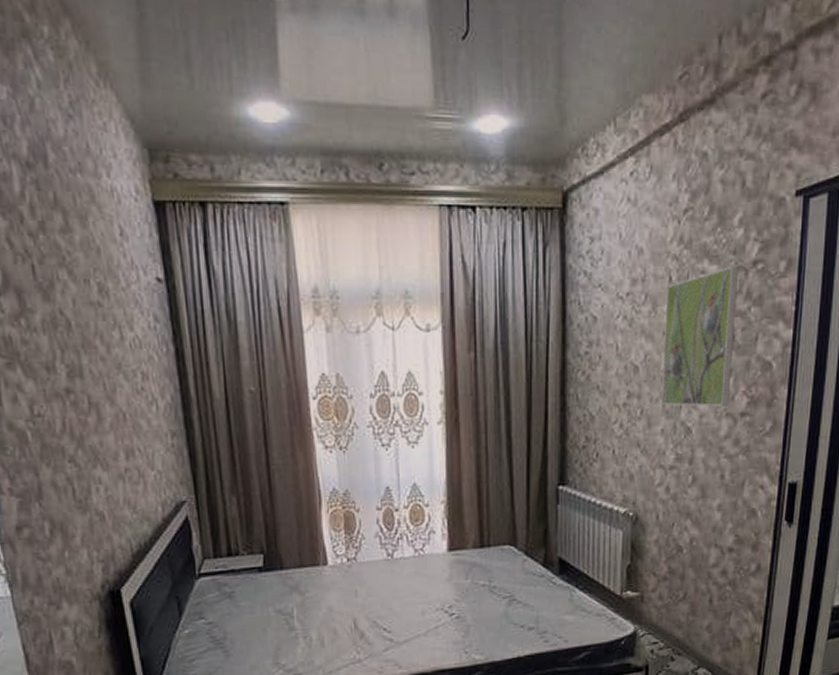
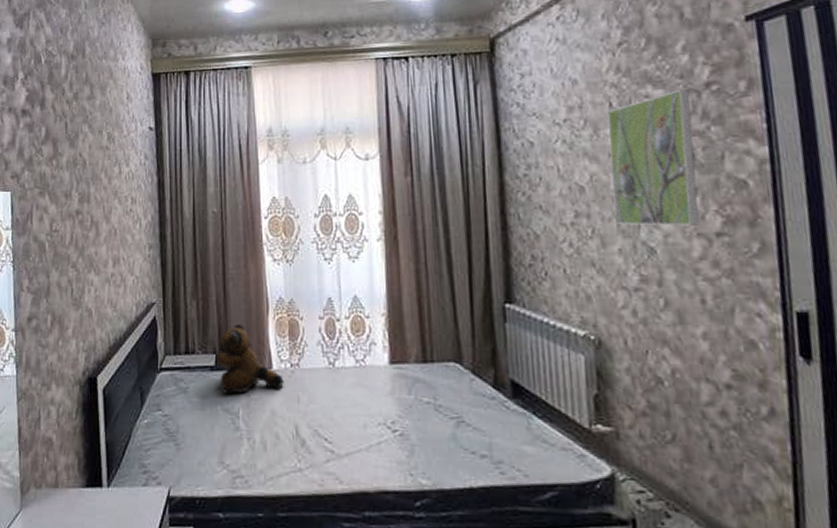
teddy bear: none [265,519,342,594] -> present [217,323,285,393]

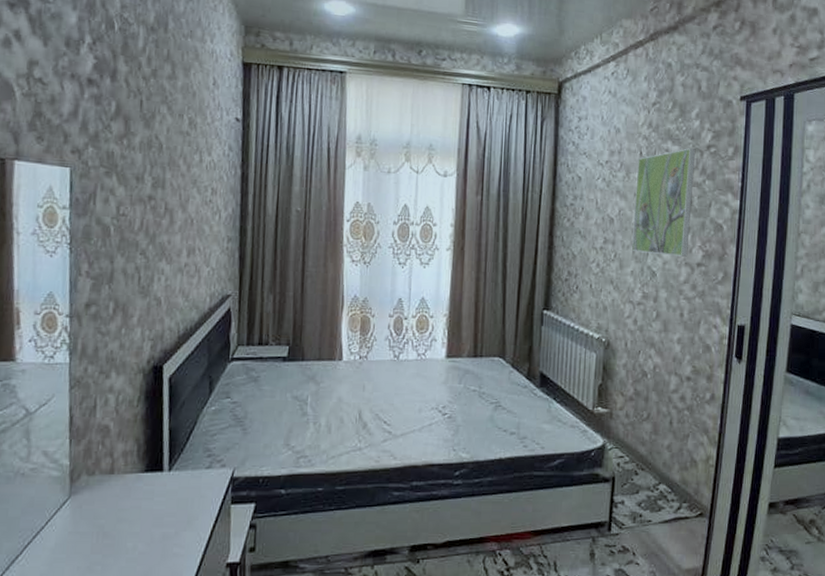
teddy bear: present [217,323,285,393] -> none [290,318,353,382]

